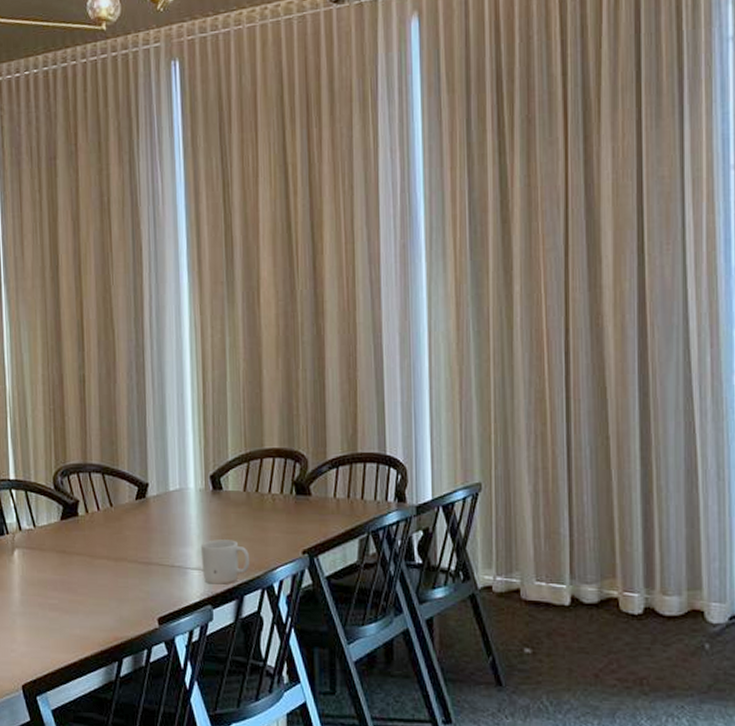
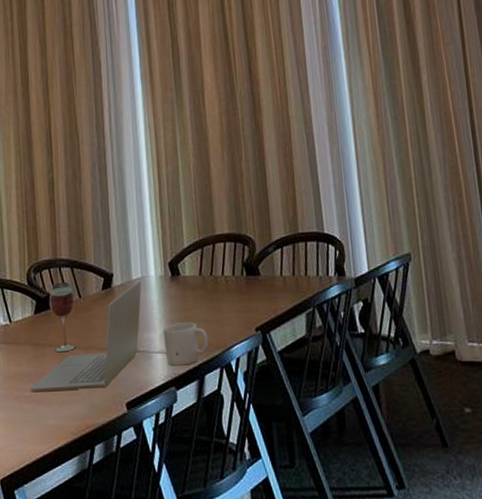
laptop: none [54,492,180,601] -> present [29,280,142,393]
wineglass: none [78,489,106,562] -> present [49,282,76,353]

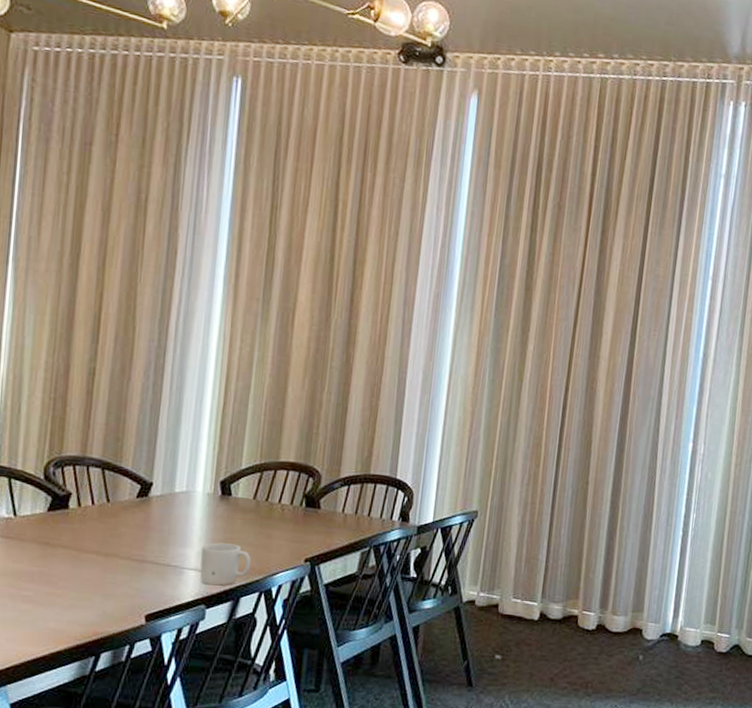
laptop: present [29,280,142,393] -> none [29,493,186,597]
wineglass: present [49,282,76,353] -> none [68,482,101,556]

